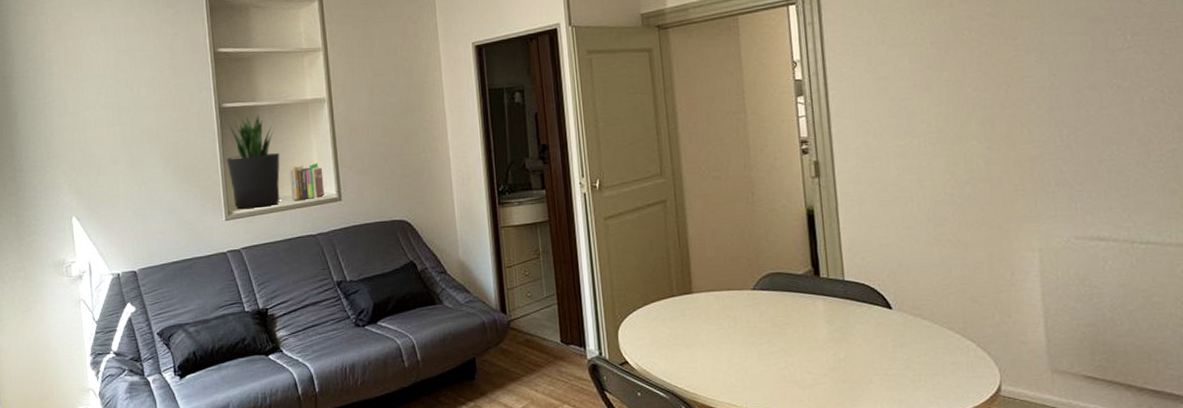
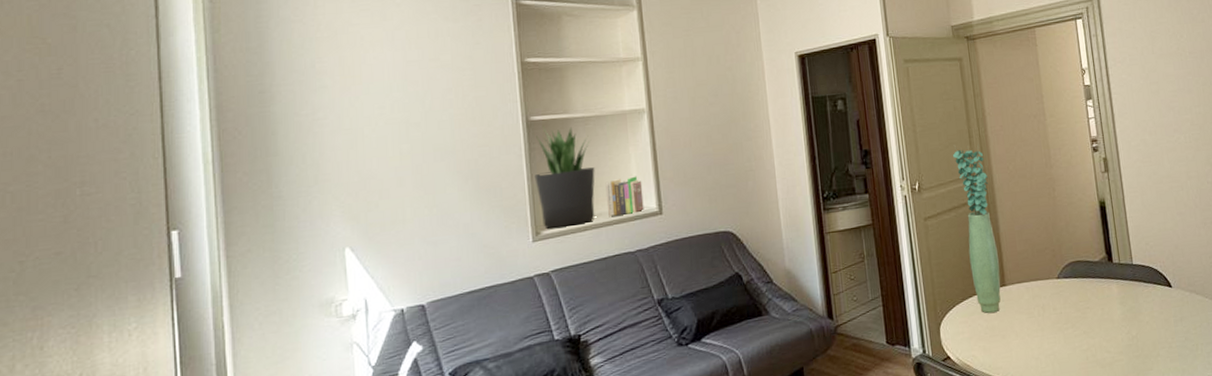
vase: none [638,140,687,321] -> present [953,143,1001,314]

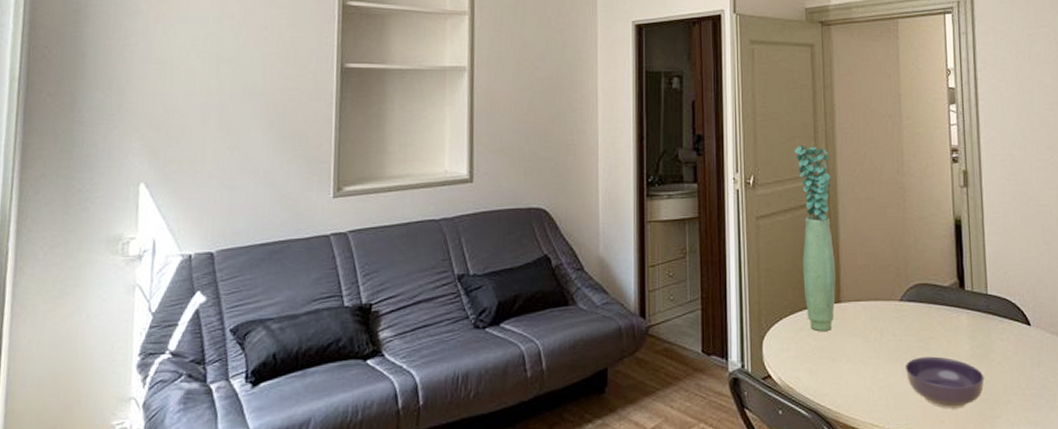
planter: present [534,126,595,229] -> none [343,75,407,186]
books: present [605,176,644,216] -> none [415,138,455,179]
bowl: none [1066,323,1136,368] -> present [905,356,985,409]

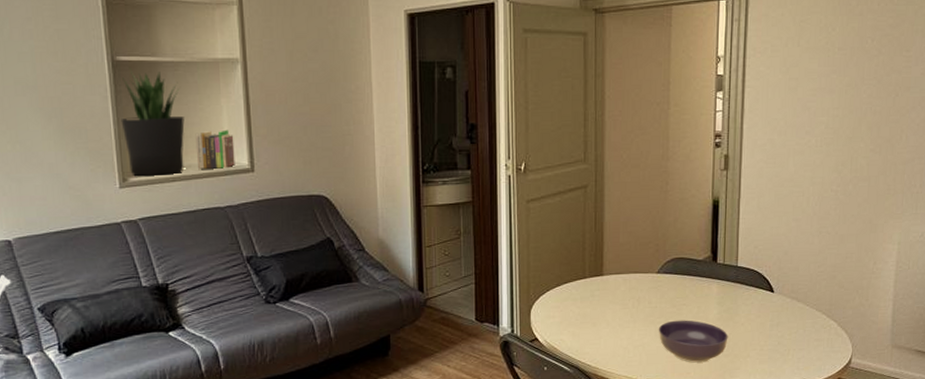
planter: none [343,75,407,186] -> present [121,68,185,177]
books: none [415,138,455,179] -> present [195,129,235,169]
vase: present [795,138,836,332] -> none [565,125,600,301]

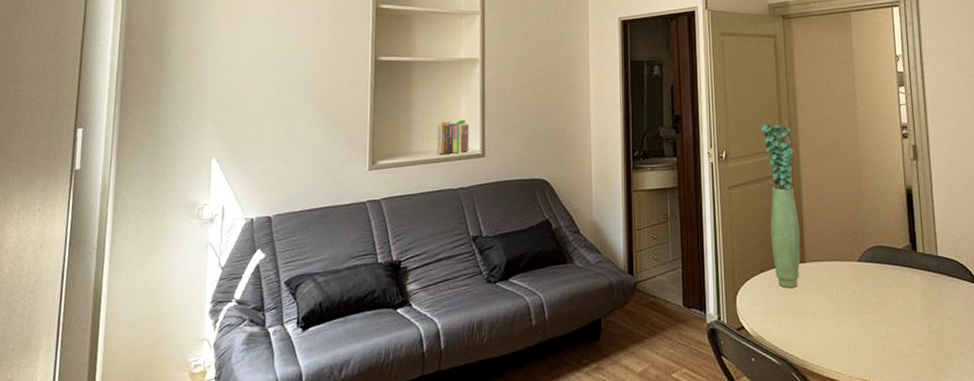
planter: present [121,68,185,177] -> none [376,66,429,160]
vase: none [565,125,600,301] -> present [761,117,801,289]
bowl: present [658,320,728,363] -> none [864,311,937,359]

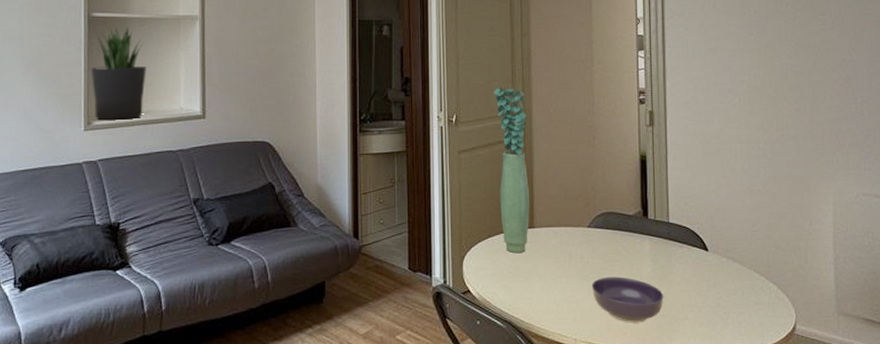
planter: none [376,66,429,160] -> present [91,23,146,121]
books: present [436,119,470,154] -> none [154,79,189,115]
bowl: none [864,311,937,359] -> present [591,277,664,323]

